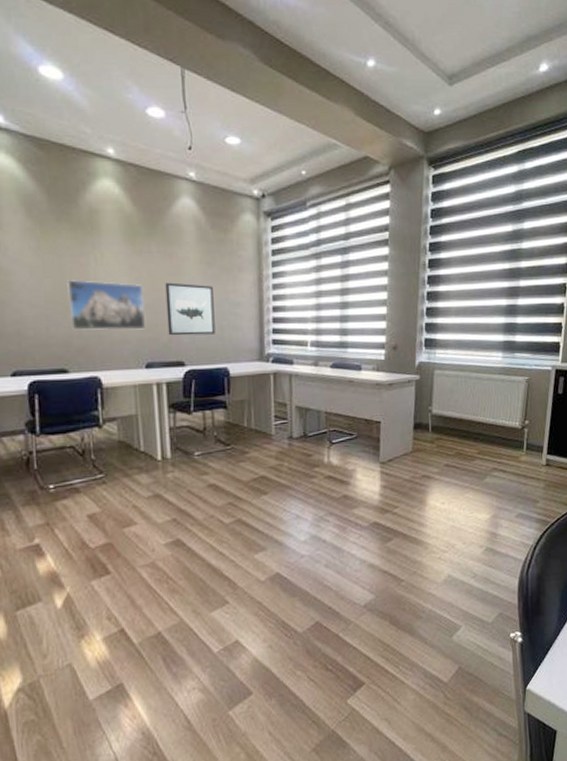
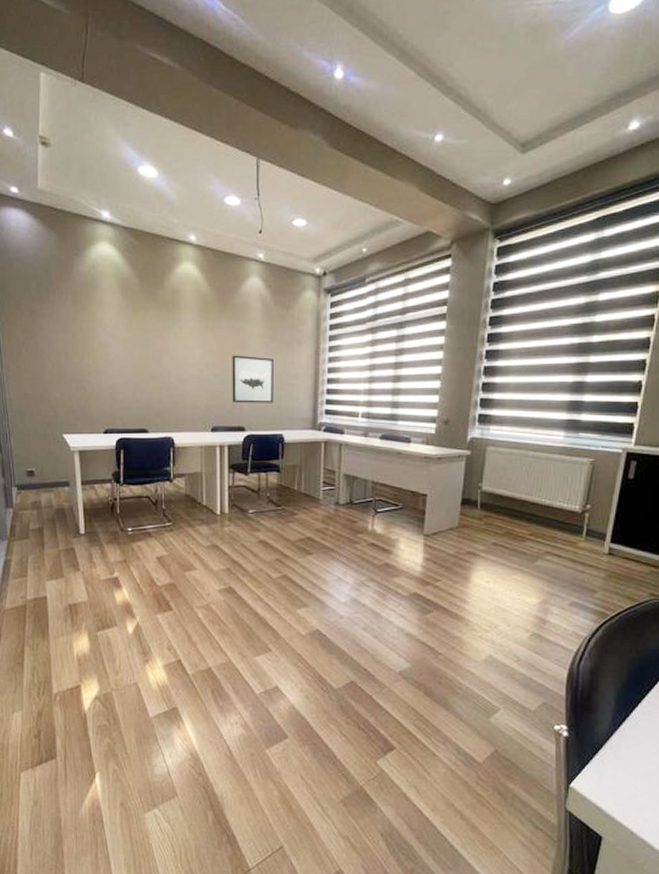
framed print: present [67,280,145,331] -> none [151,352,213,397]

